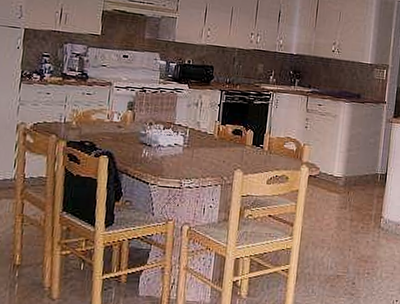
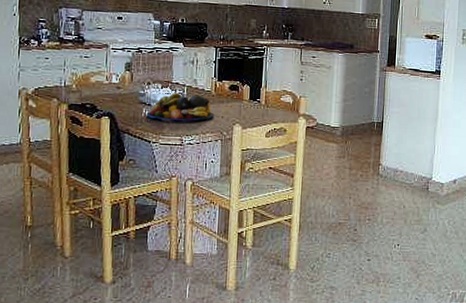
fruit bowl: none [146,134,216,164] -> present [146,92,214,122]

